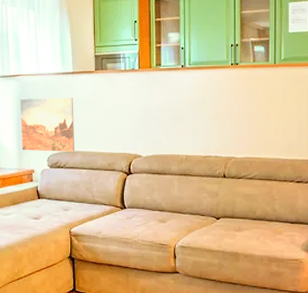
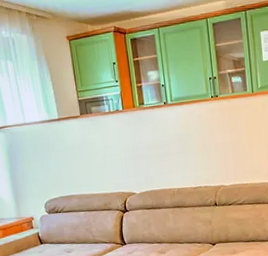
wall art: present [19,98,75,152] -> none [9,144,70,200]

